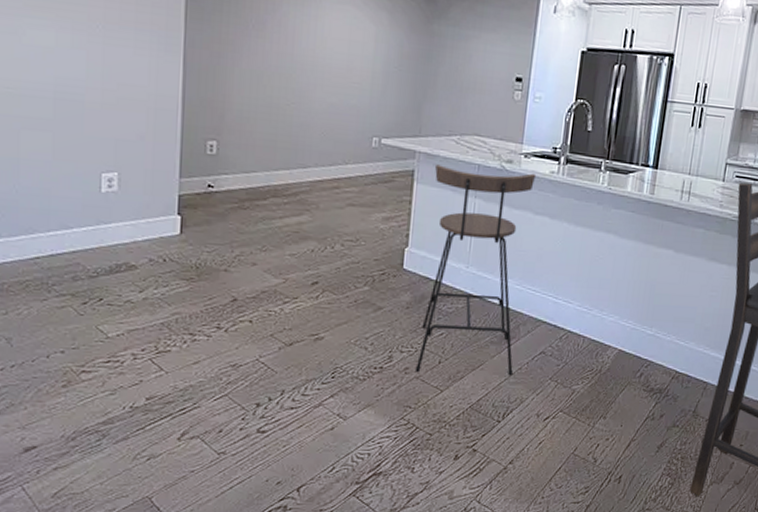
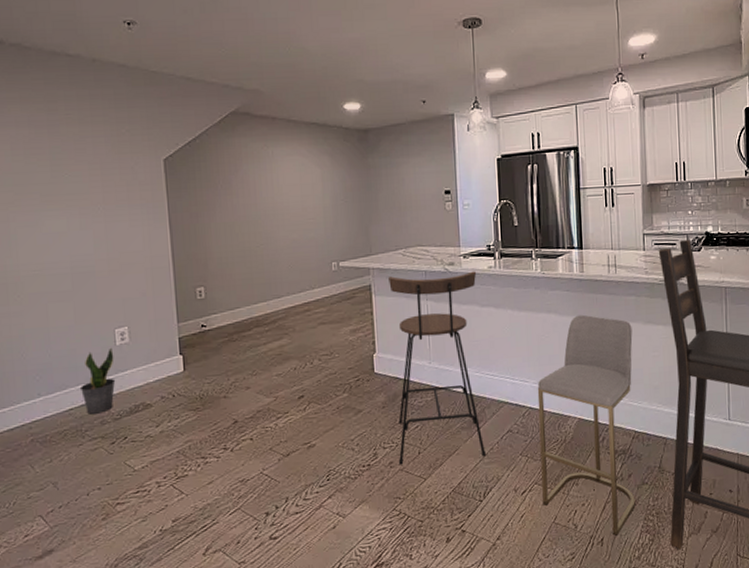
potted plant: none [52,193,97,268] -> present [81,347,116,414]
bar stool: none [565,240,695,475] -> present [537,314,636,536]

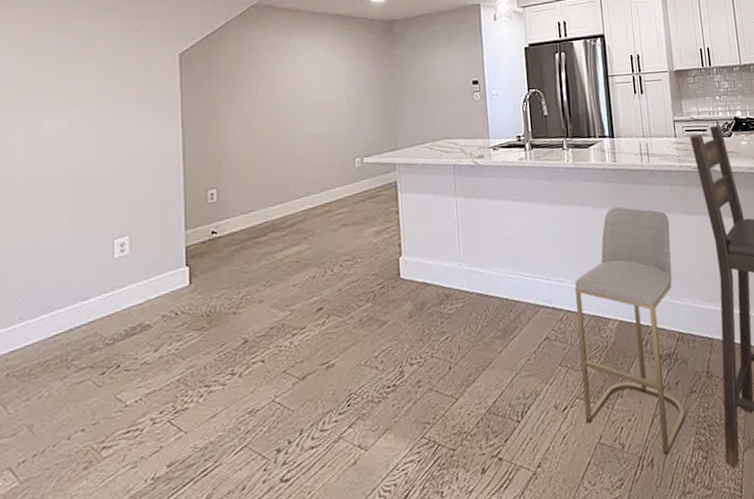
potted plant: present [81,347,116,414] -> none [70,260,111,340]
bar stool: present [389,271,486,465] -> none [415,163,522,384]

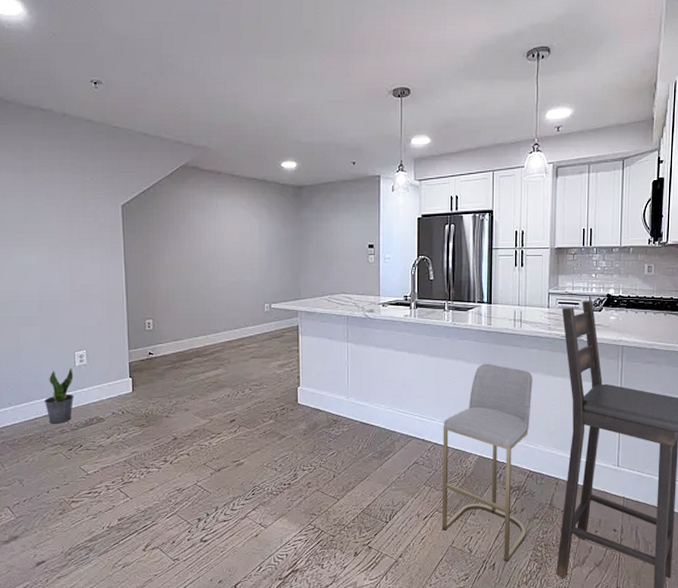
potted plant: none [70,260,111,340] -> present [45,367,74,424]

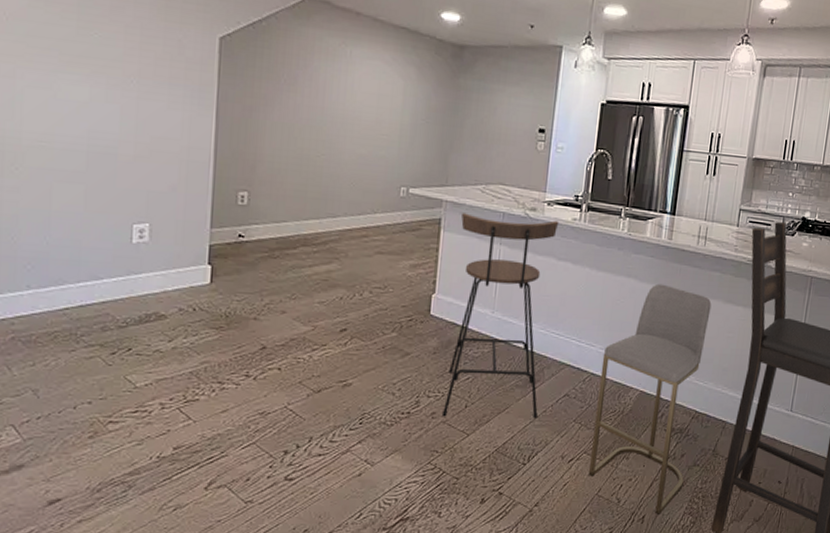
potted plant: present [45,367,74,424] -> none [81,244,128,318]
bar stool: none [314,318,394,486] -> present [441,213,560,419]

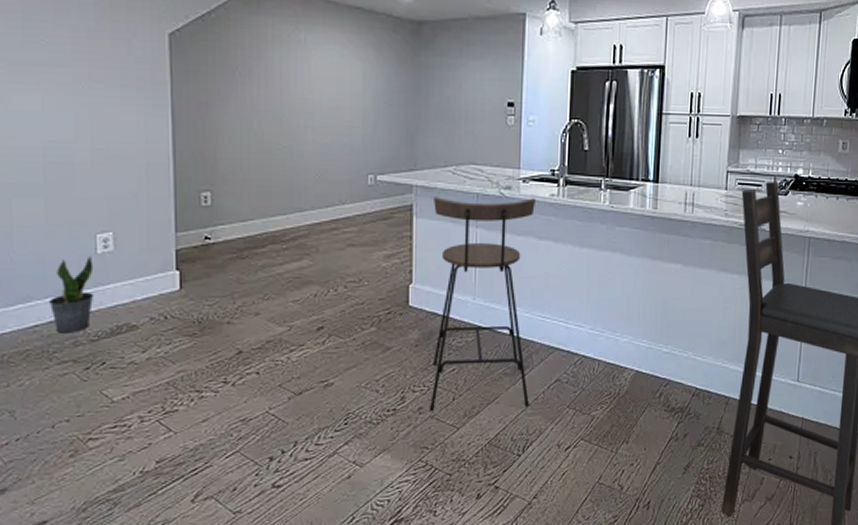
potted plant: none [81,244,128,318] -> present [50,255,95,333]
bar stool: present [589,283,712,514] -> none [588,256,704,499]

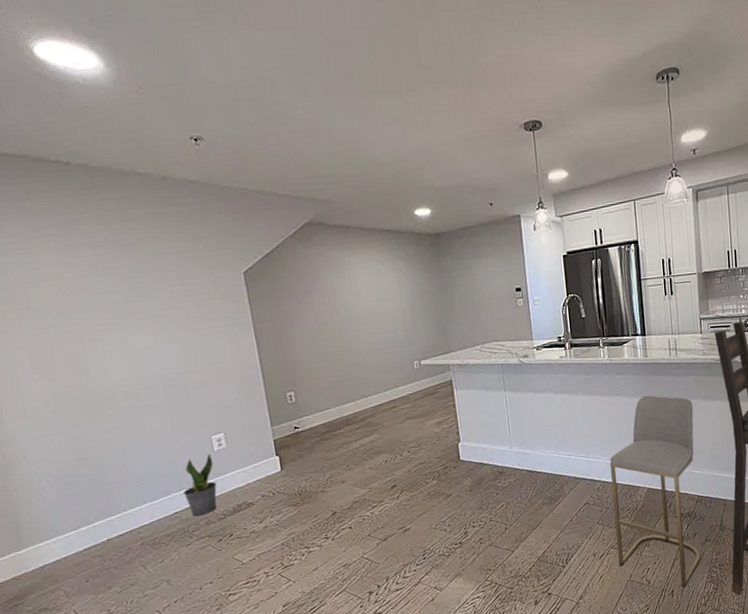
bar stool: present [429,197,537,412] -> none [468,361,566,541]
bar stool: none [588,256,704,499] -> present [609,395,701,587]

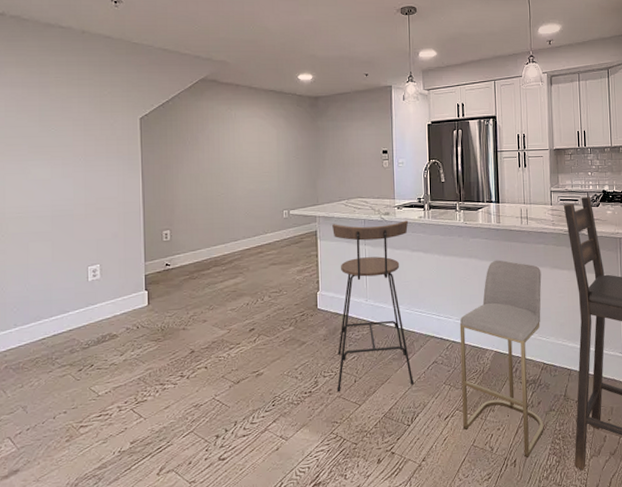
potted plant: present [184,453,217,516] -> none [54,283,86,344]
bar stool: none [468,361,566,541] -> present [332,220,414,392]

